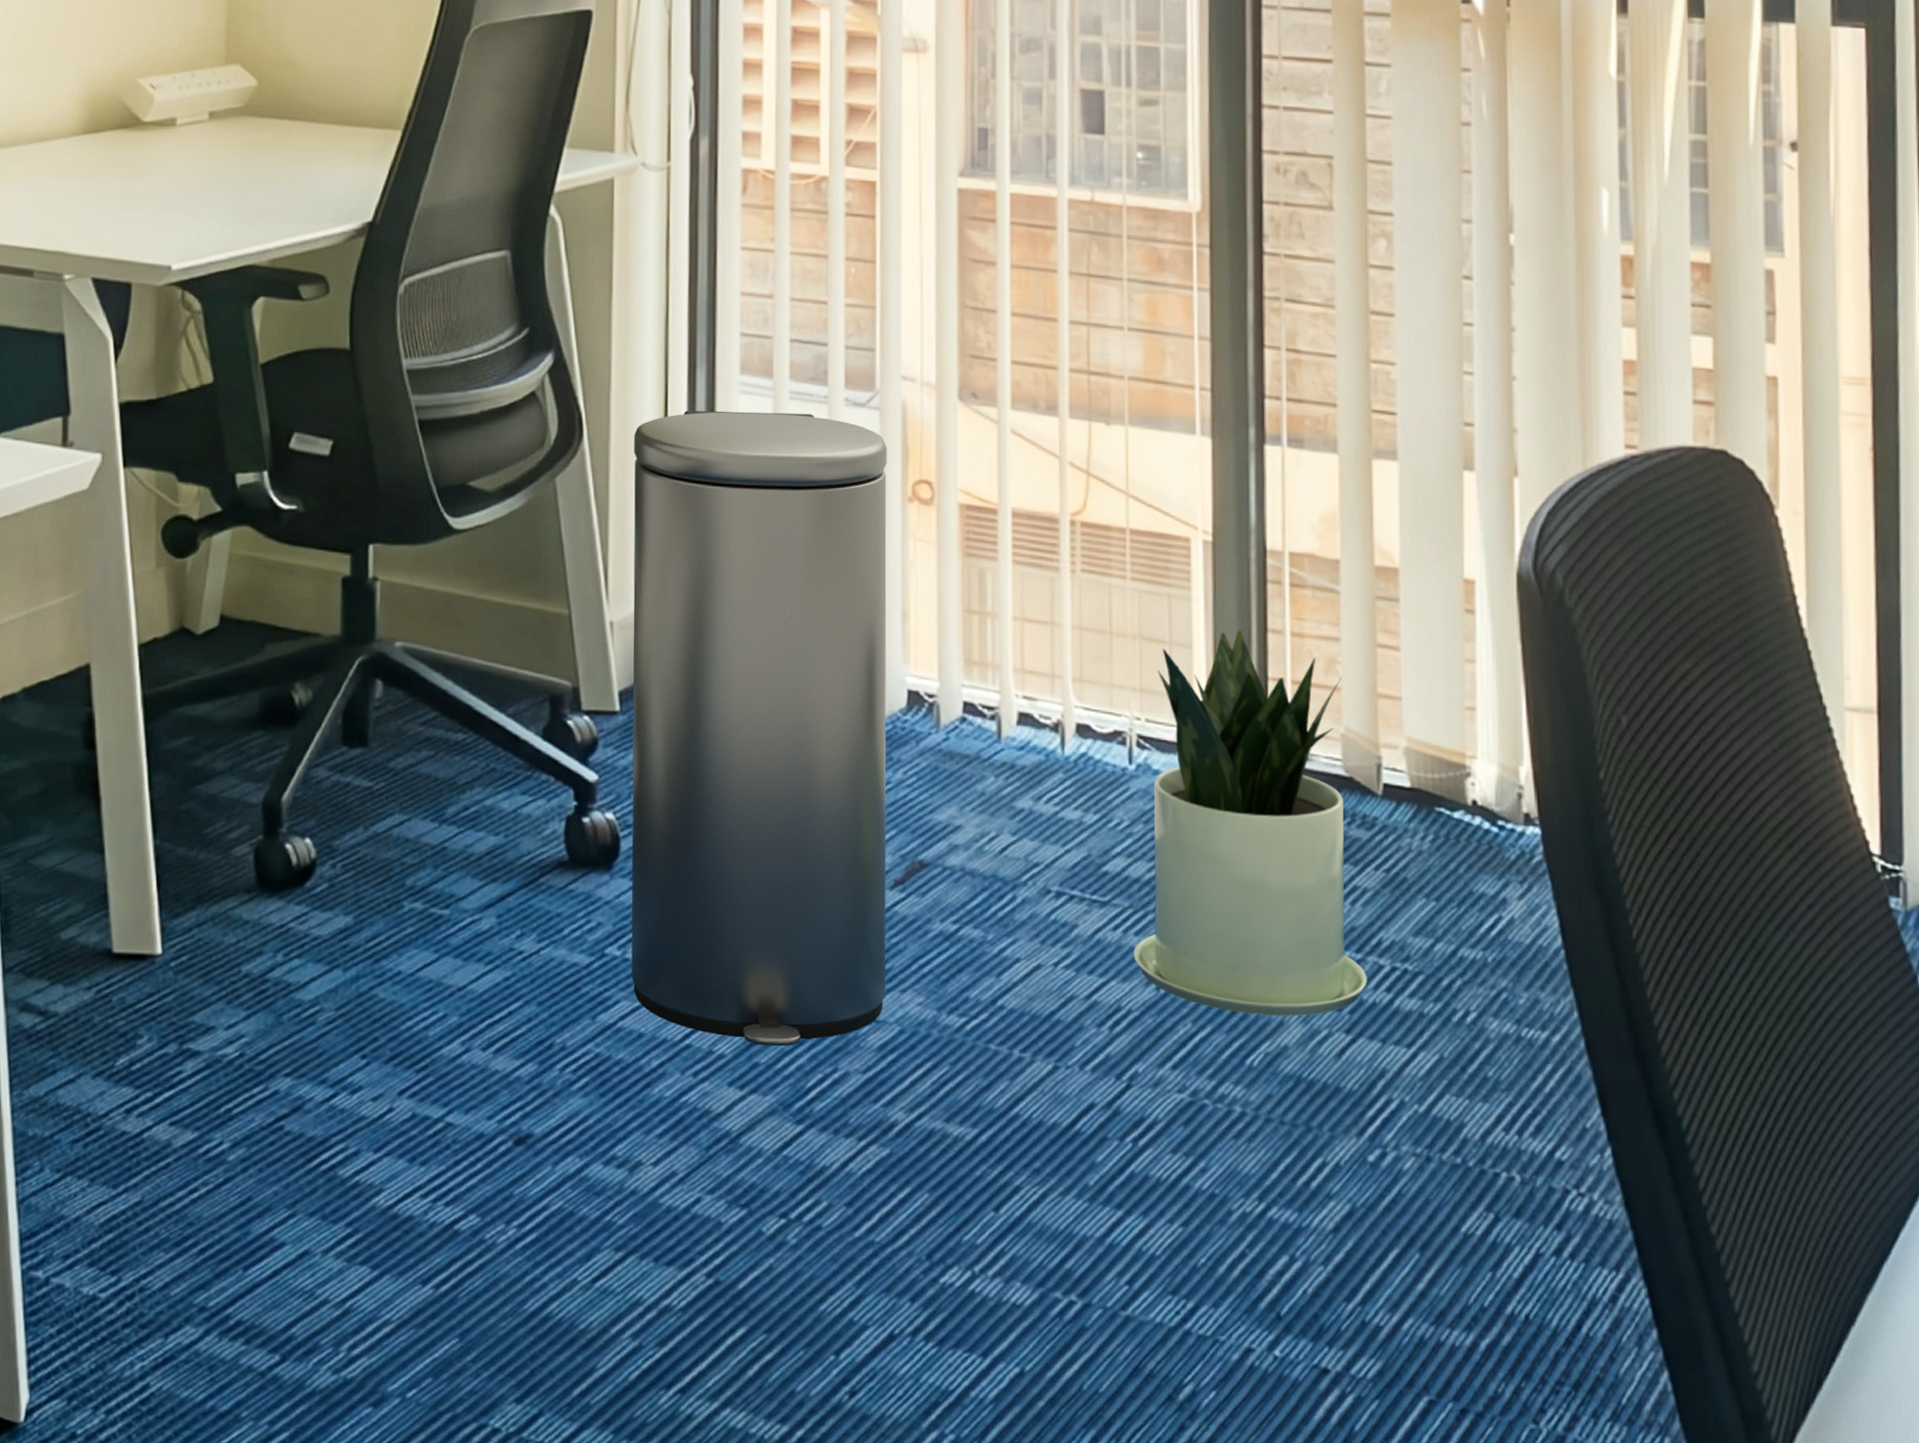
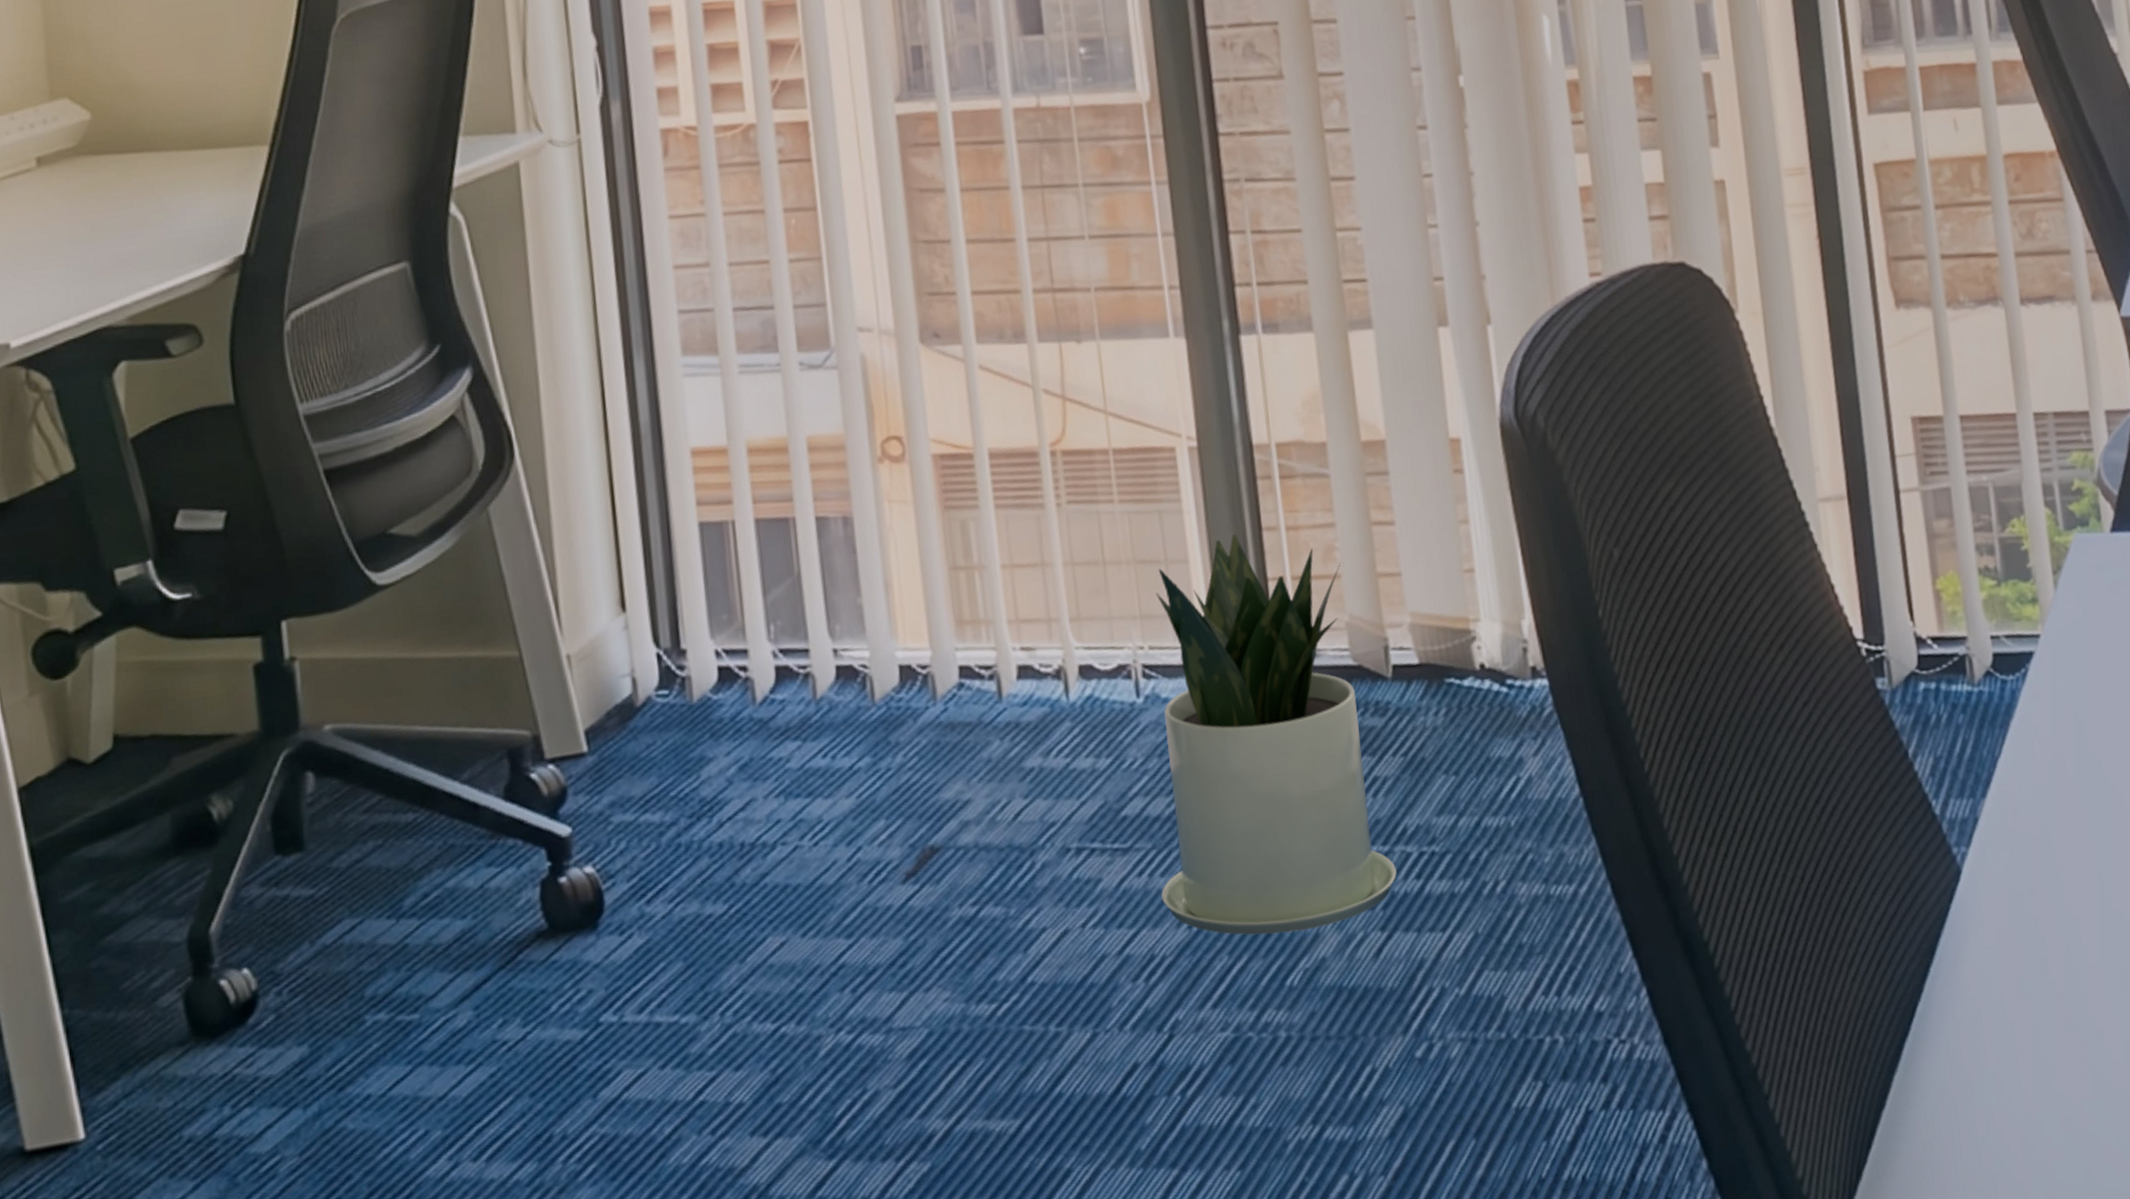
pedal bin: present [631,411,887,1046] -> none [572,385,909,1084]

